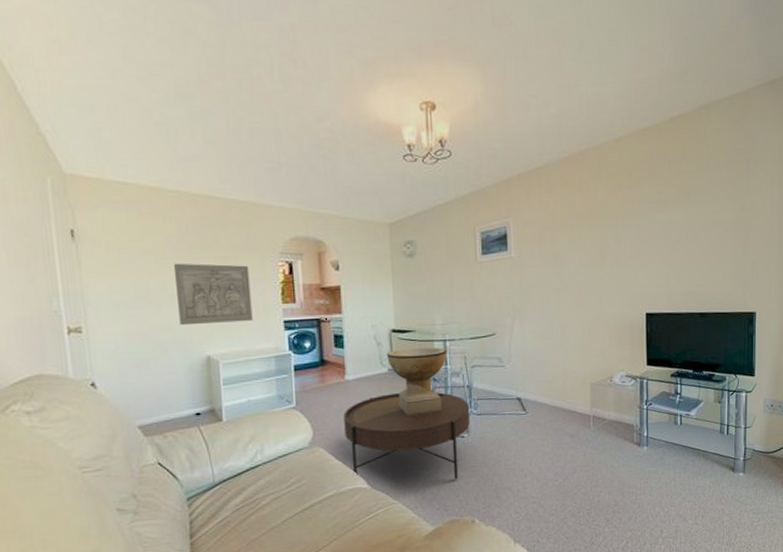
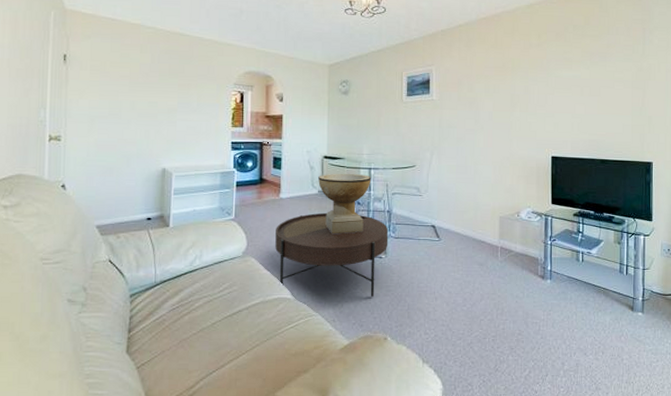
relief sculpture: present [174,263,253,326] -> none [143,87,207,141]

